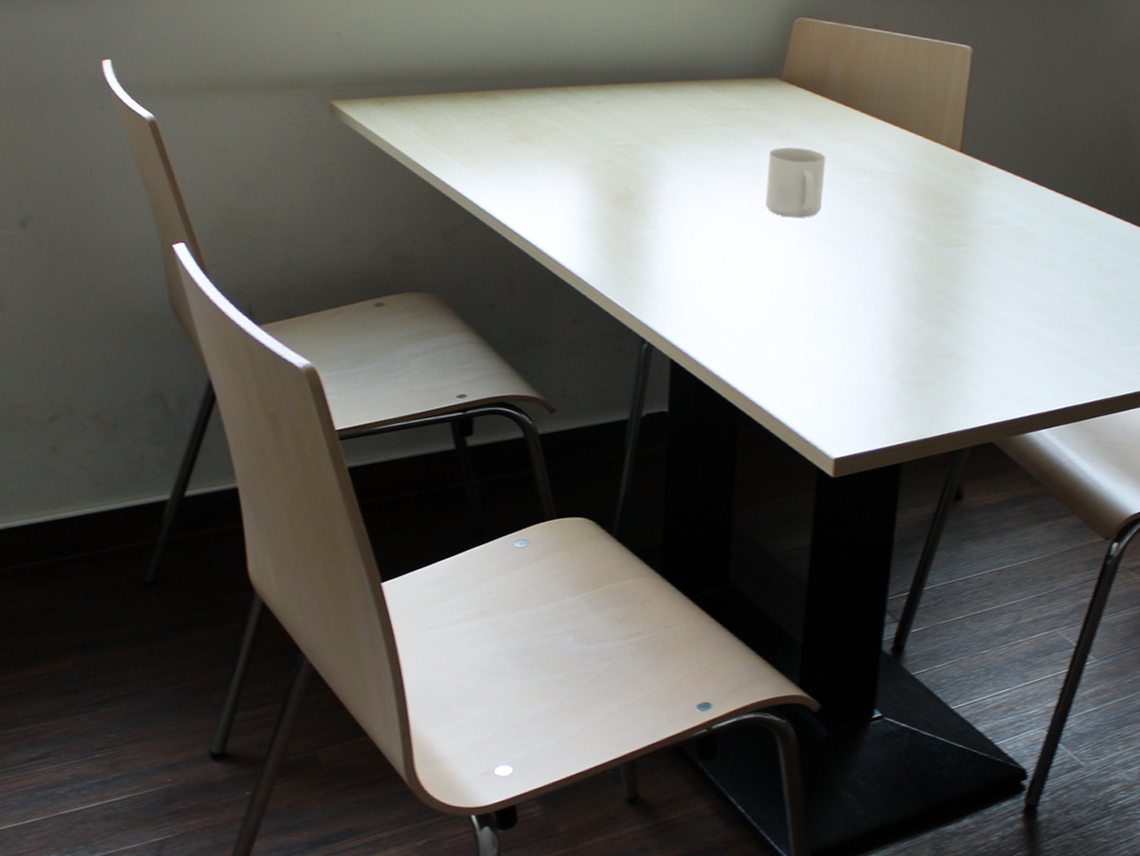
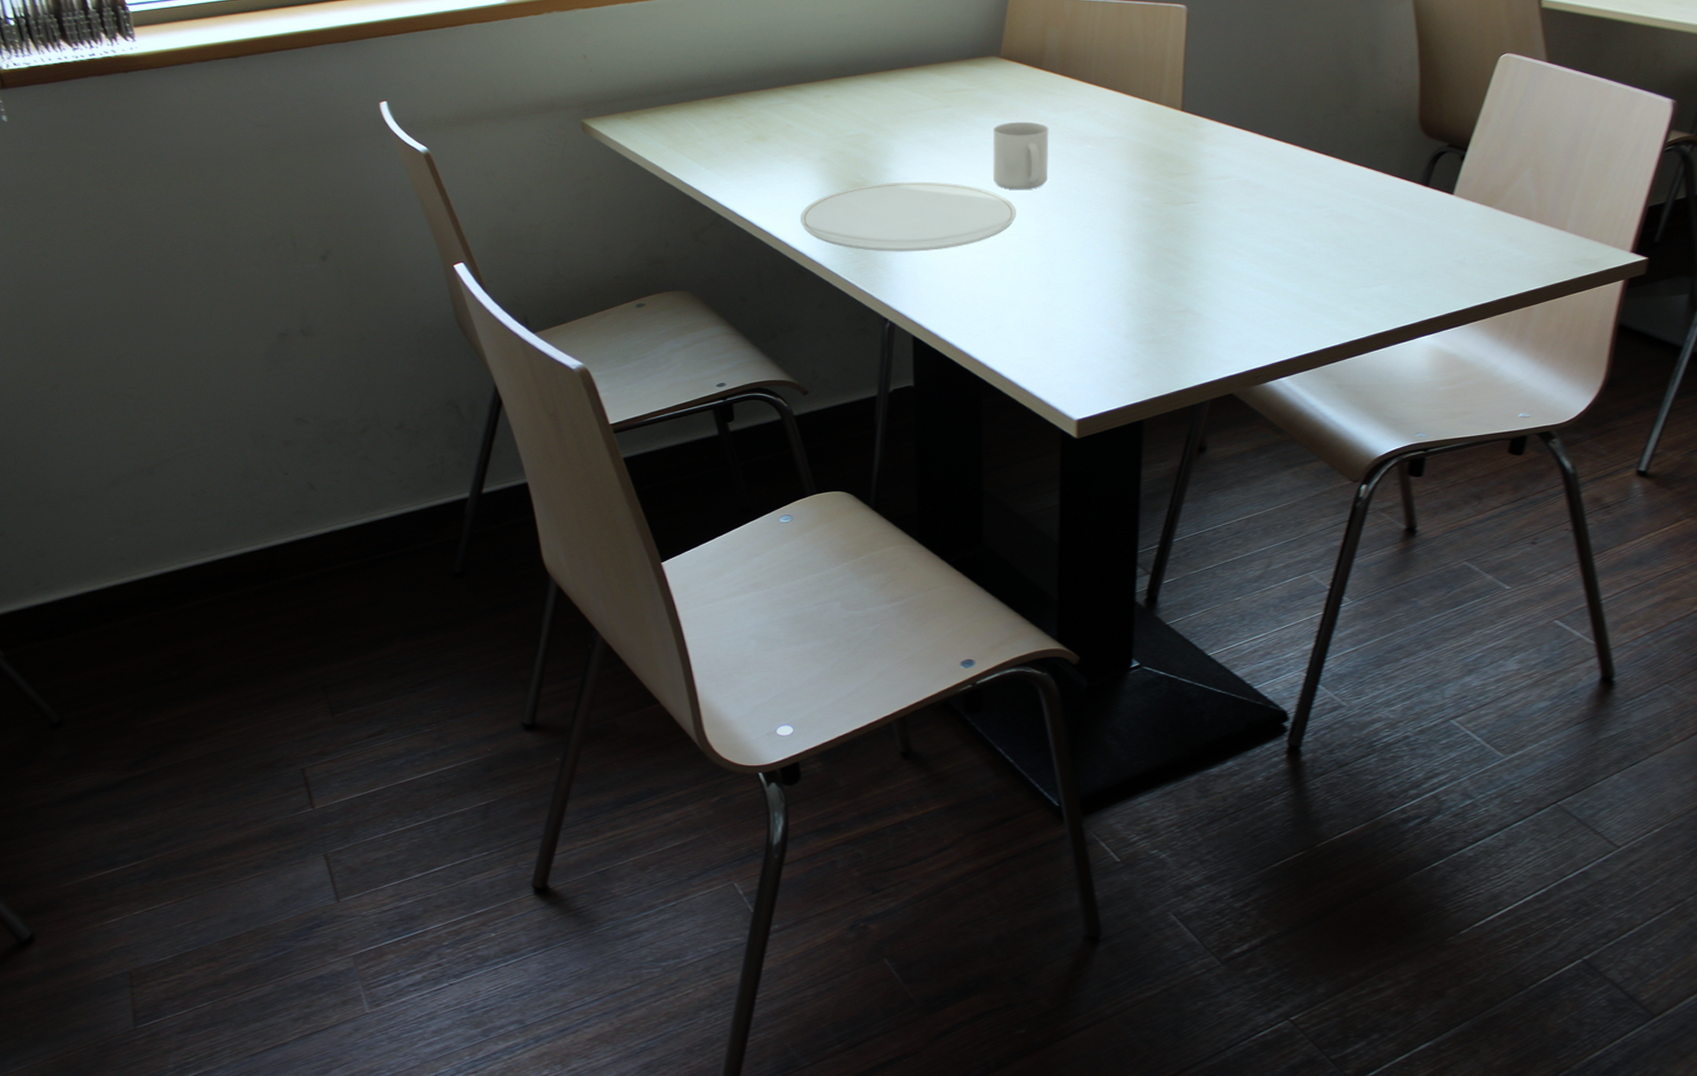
plate: none [560,197,787,273] -> present [800,181,1016,252]

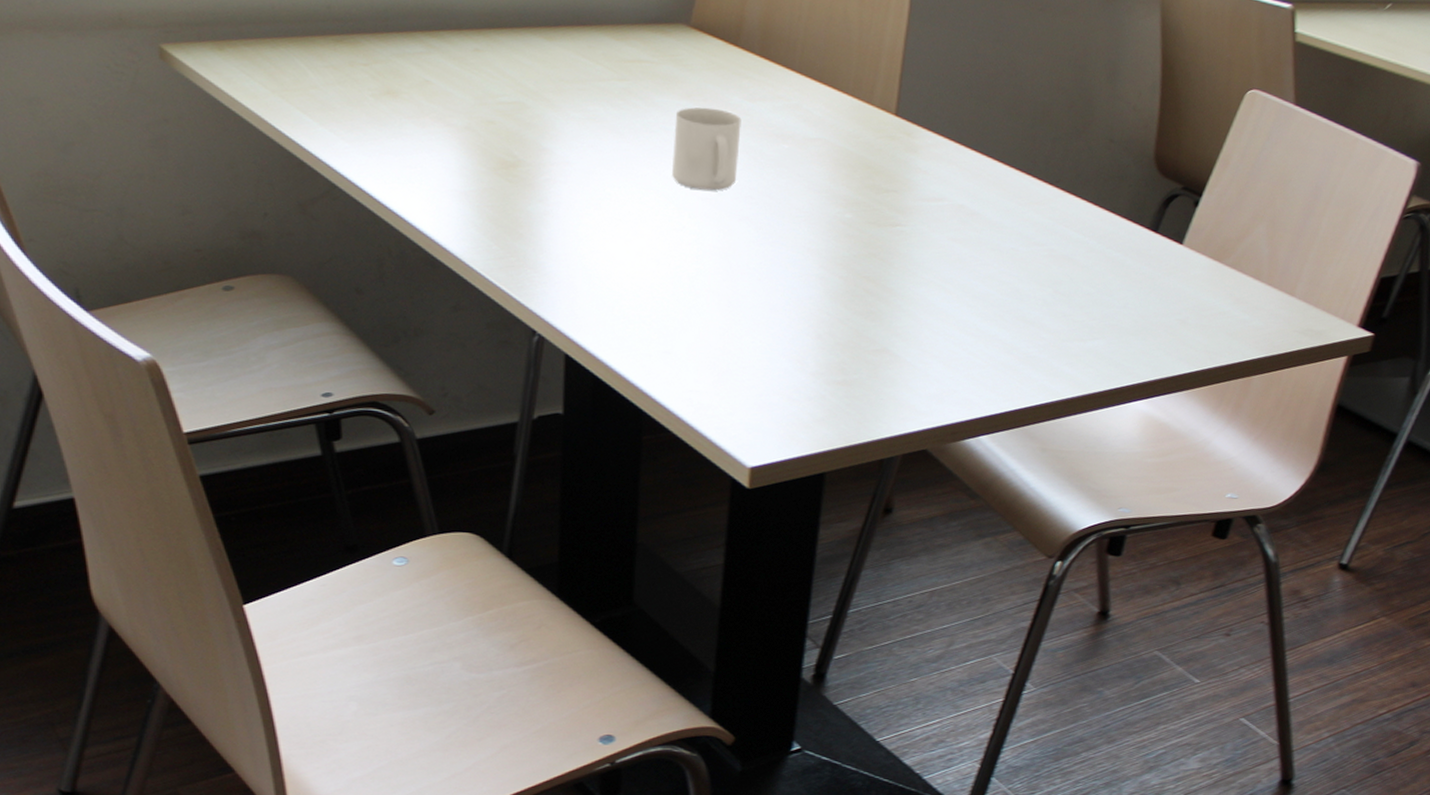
plate: present [800,181,1016,252] -> none [435,165,697,254]

